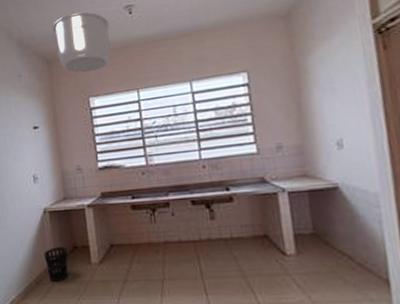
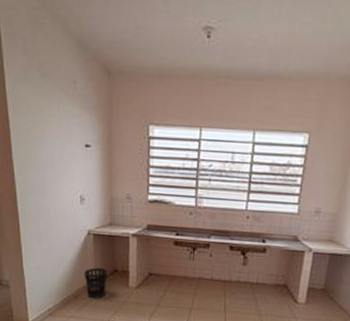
ceiling light: present [53,12,111,73] -> none [119,19,183,96]

